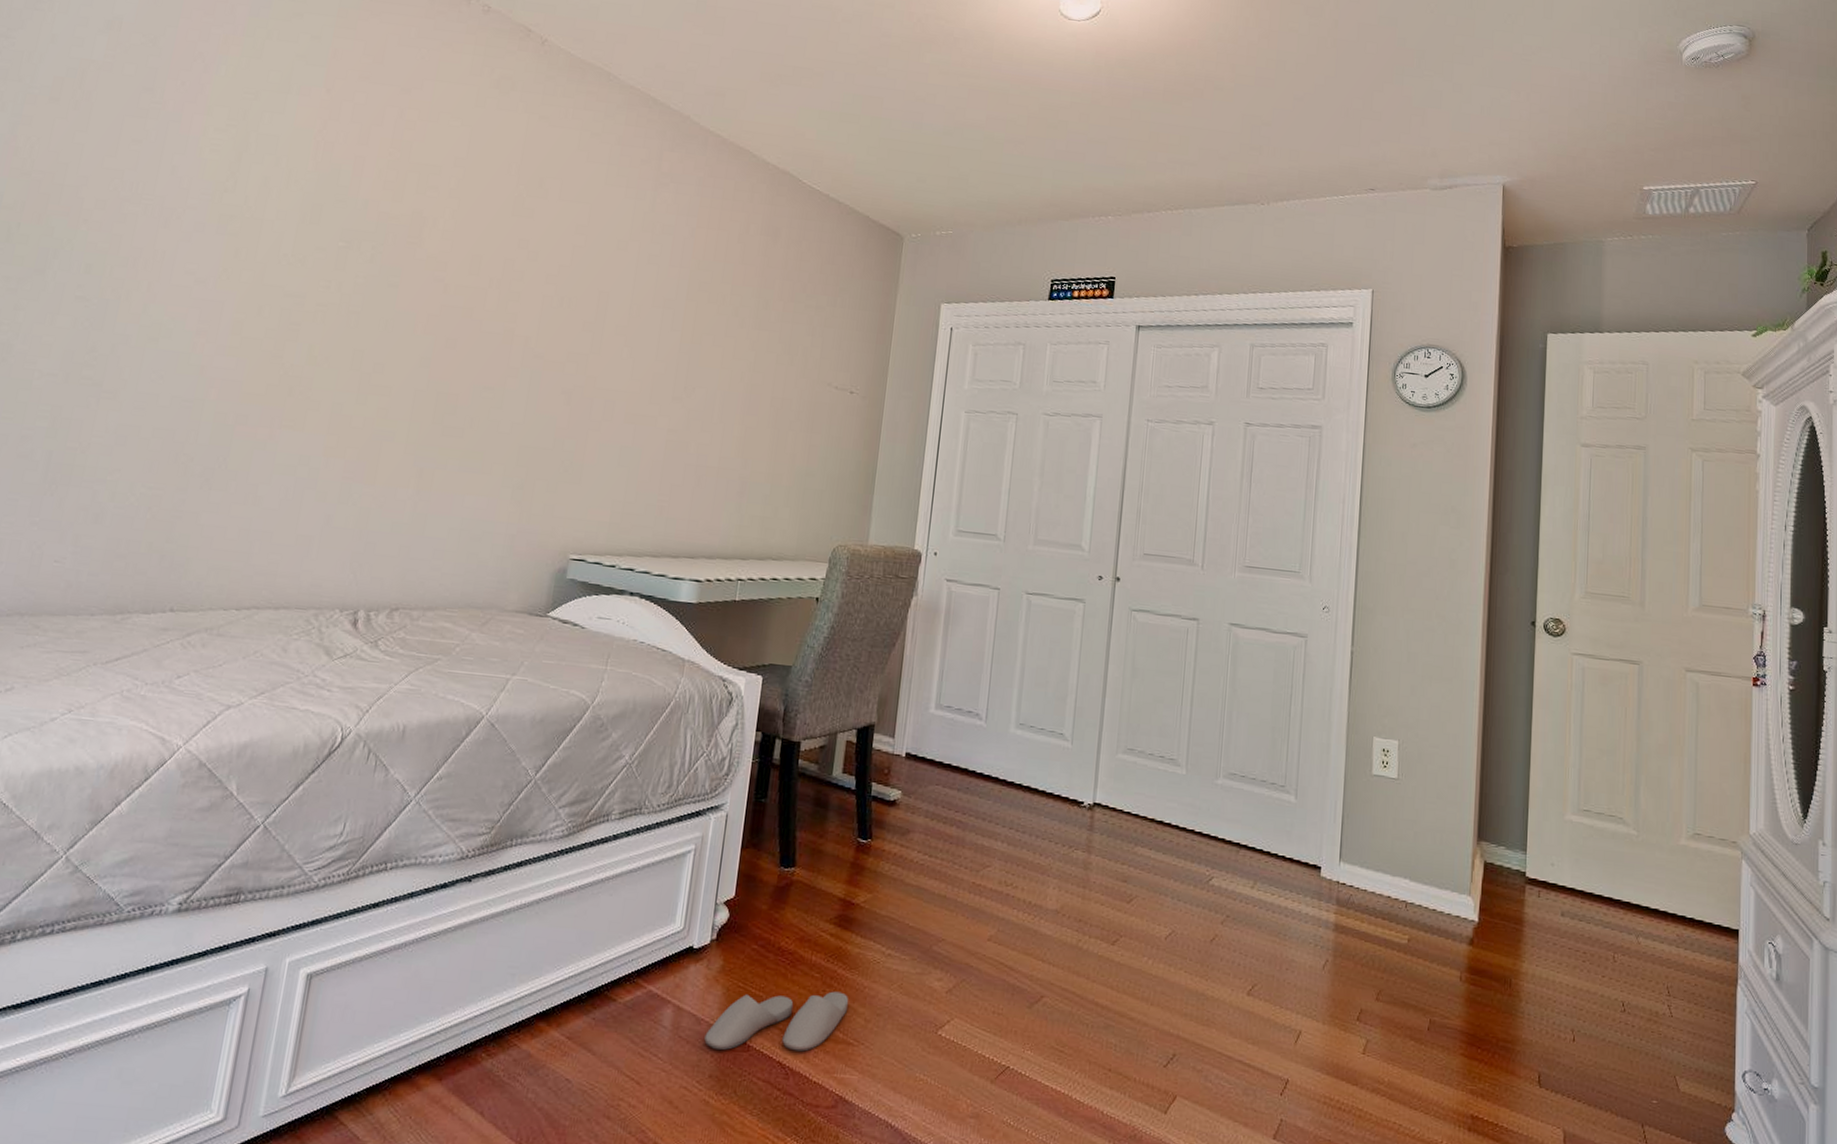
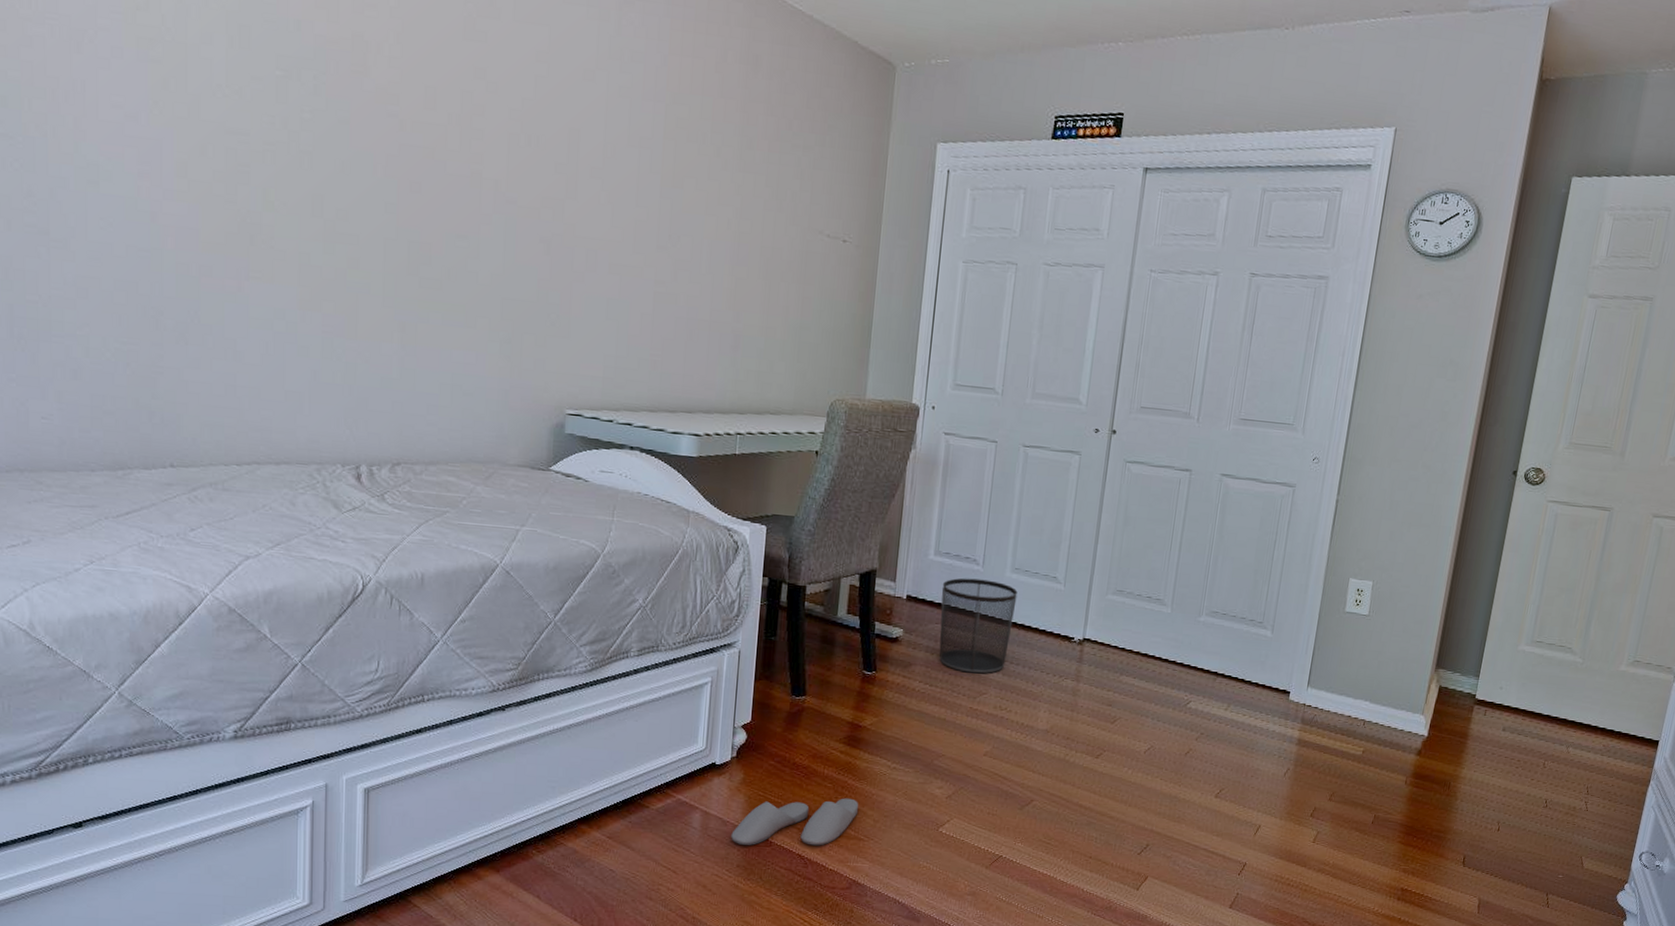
waste bin: none [939,734,1023,844] -> present [938,578,1018,674]

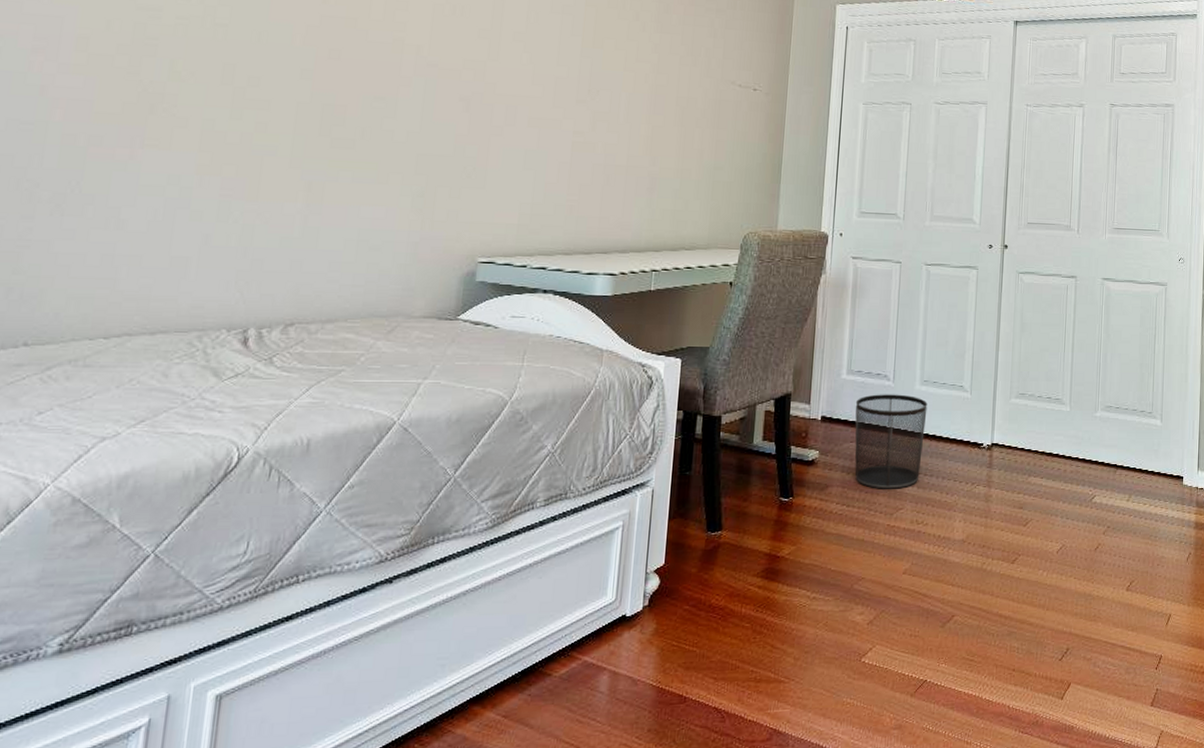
slippers: present [731,798,859,846] -> none [642,637,779,705]

